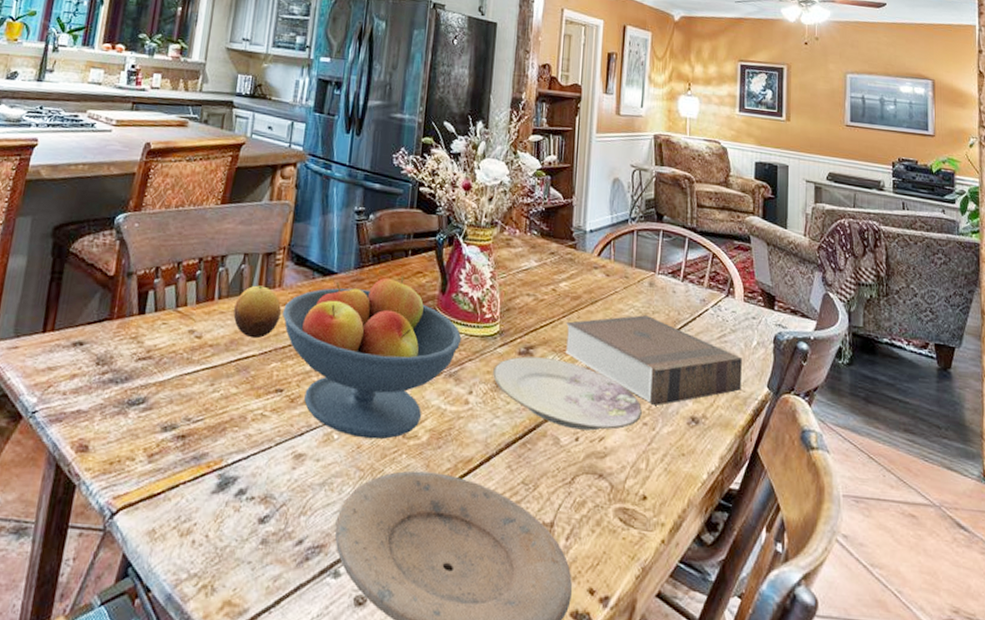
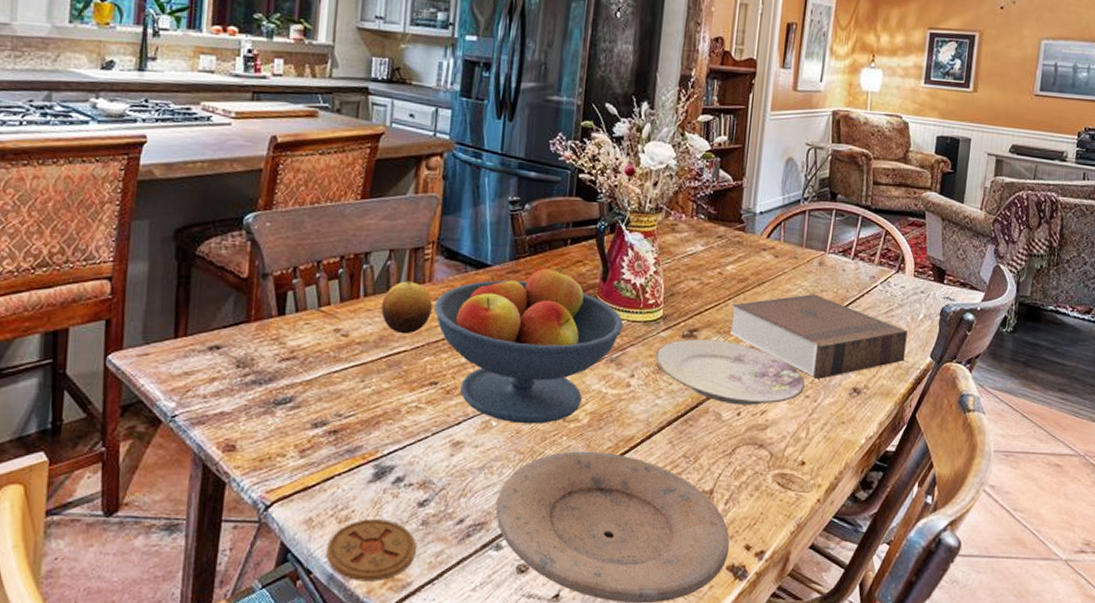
coaster: none [166,534,255,606] -> present [326,519,417,581]

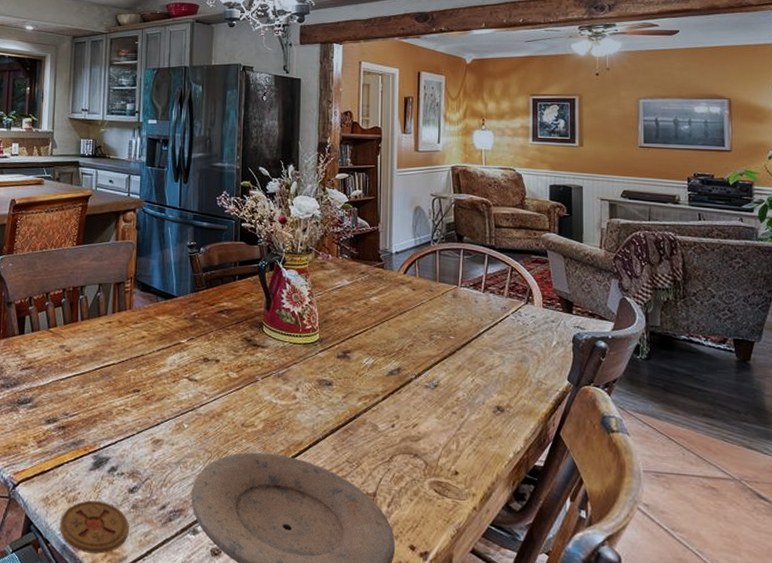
fruit: present [381,281,433,334] -> none [94,308,134,351]
fruit bowl: present [433,266,624,424] -> none [133,297,287,428]
plate: present [655,339,805,405] -> none [316,359,451,419]
book: present [729,294,908,379] -> none [377,322,543,397]

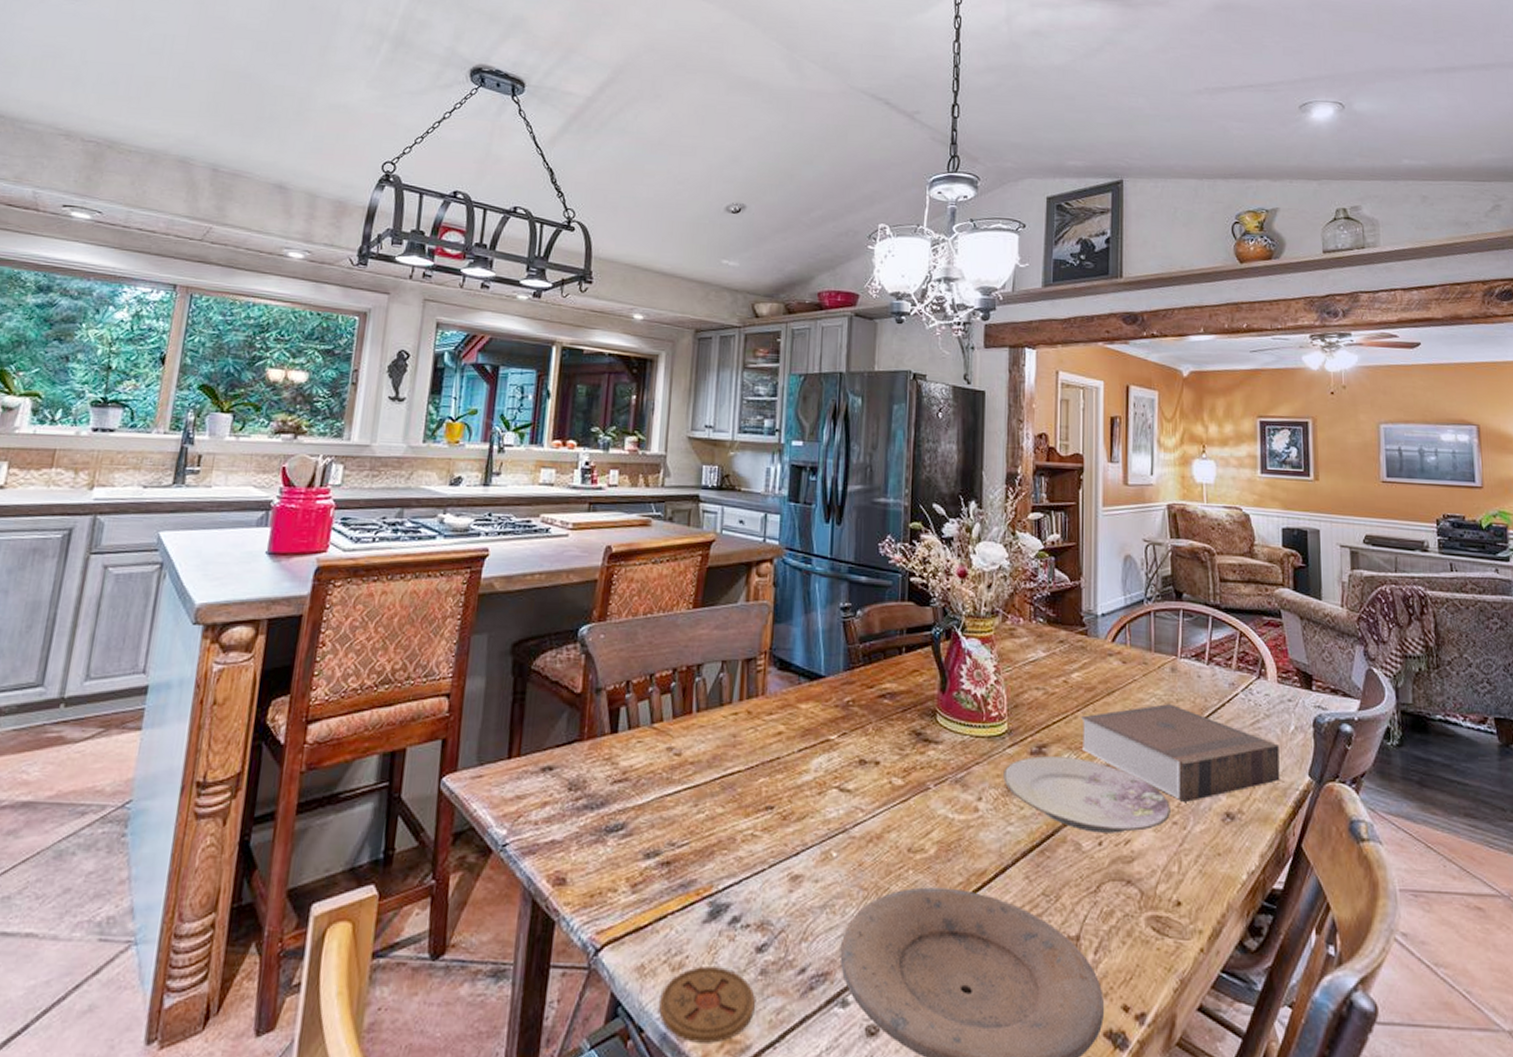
plate: none [316,359,451,419] -> present [1003,756,1170,834]
book: none [377,322,543,397] -> present [1080,704,1280,802]

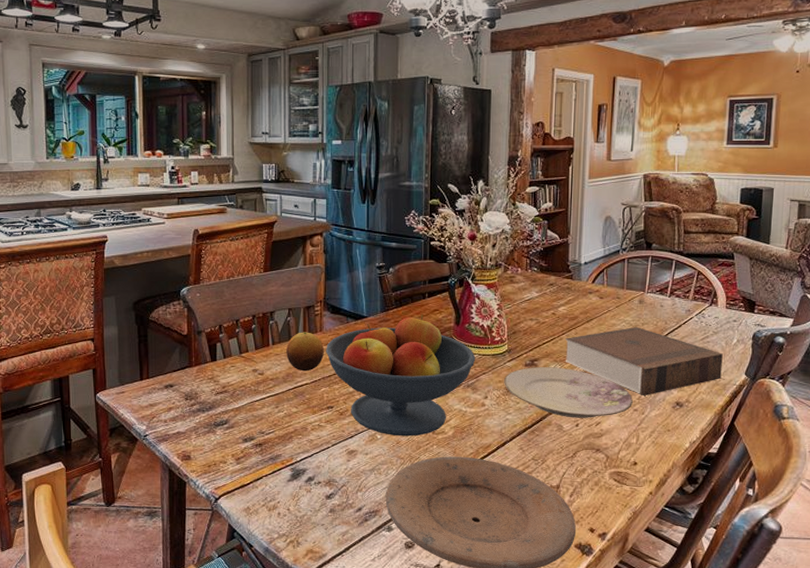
coaster: present [659,967,755,1043] -> none [262,508,327,553]
fruit: none [714,694,767,753] -> present [286,332,325,372]
fruit bowl: none [767,676,967,855] -> present [325,314,476,437]

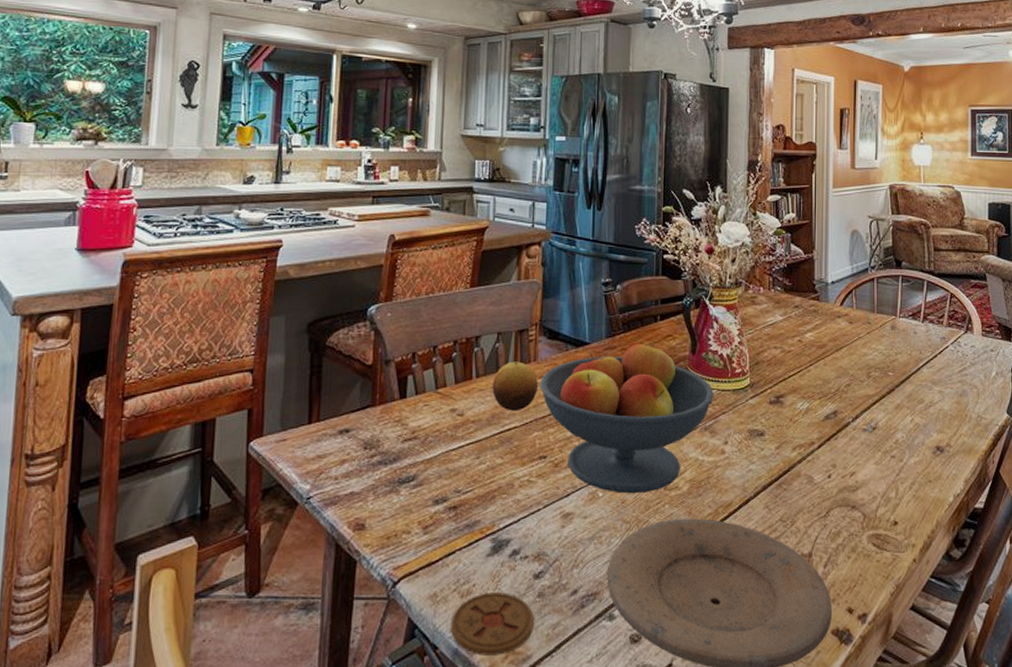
coaster: none [262,508,327,553] -> present [451,592,534,656]
plate: present [504,367,633,418] -> none [746,405,889,467]
book: present [564,327,723,395] -> none [812,357,982,439]

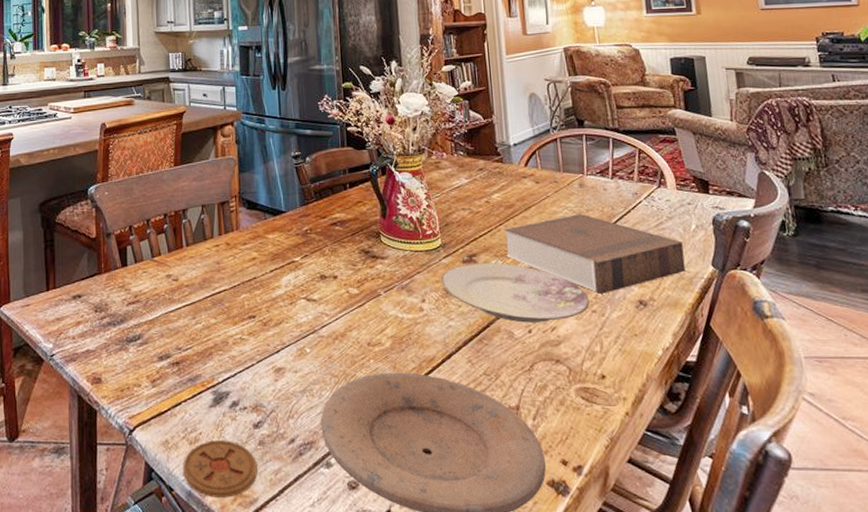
fruit: present [492,361,539,411] -> none [201,231,243,276]
fruit bowl: present [539,340,714,494] -> none [243,207,408,350]
plate: none [746,405,889,467] -> present [441,263,590,323]
book: none [812,357,982,439] -> present [503,214,686,294]

